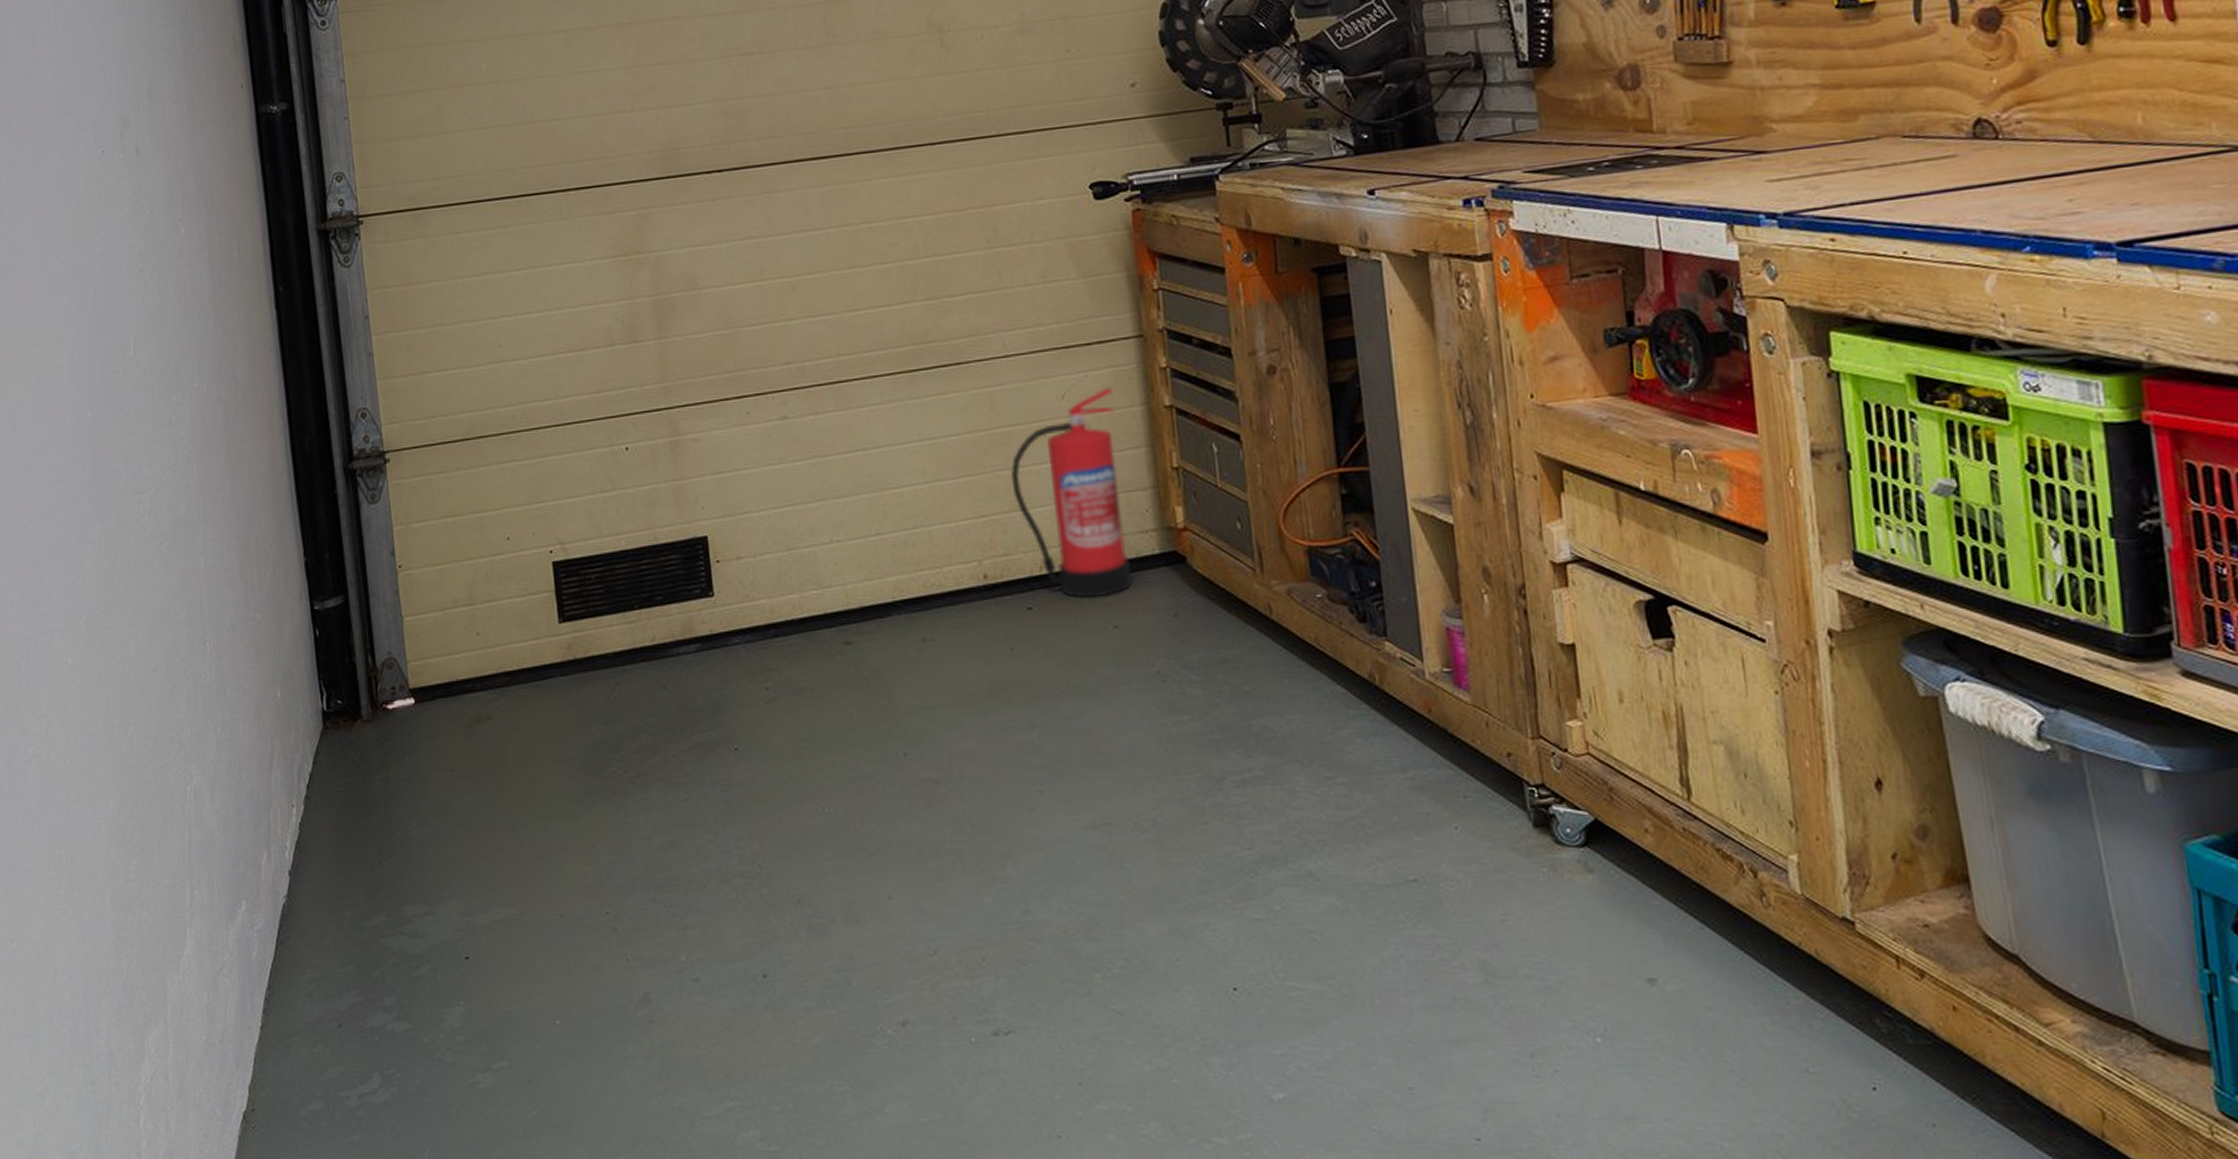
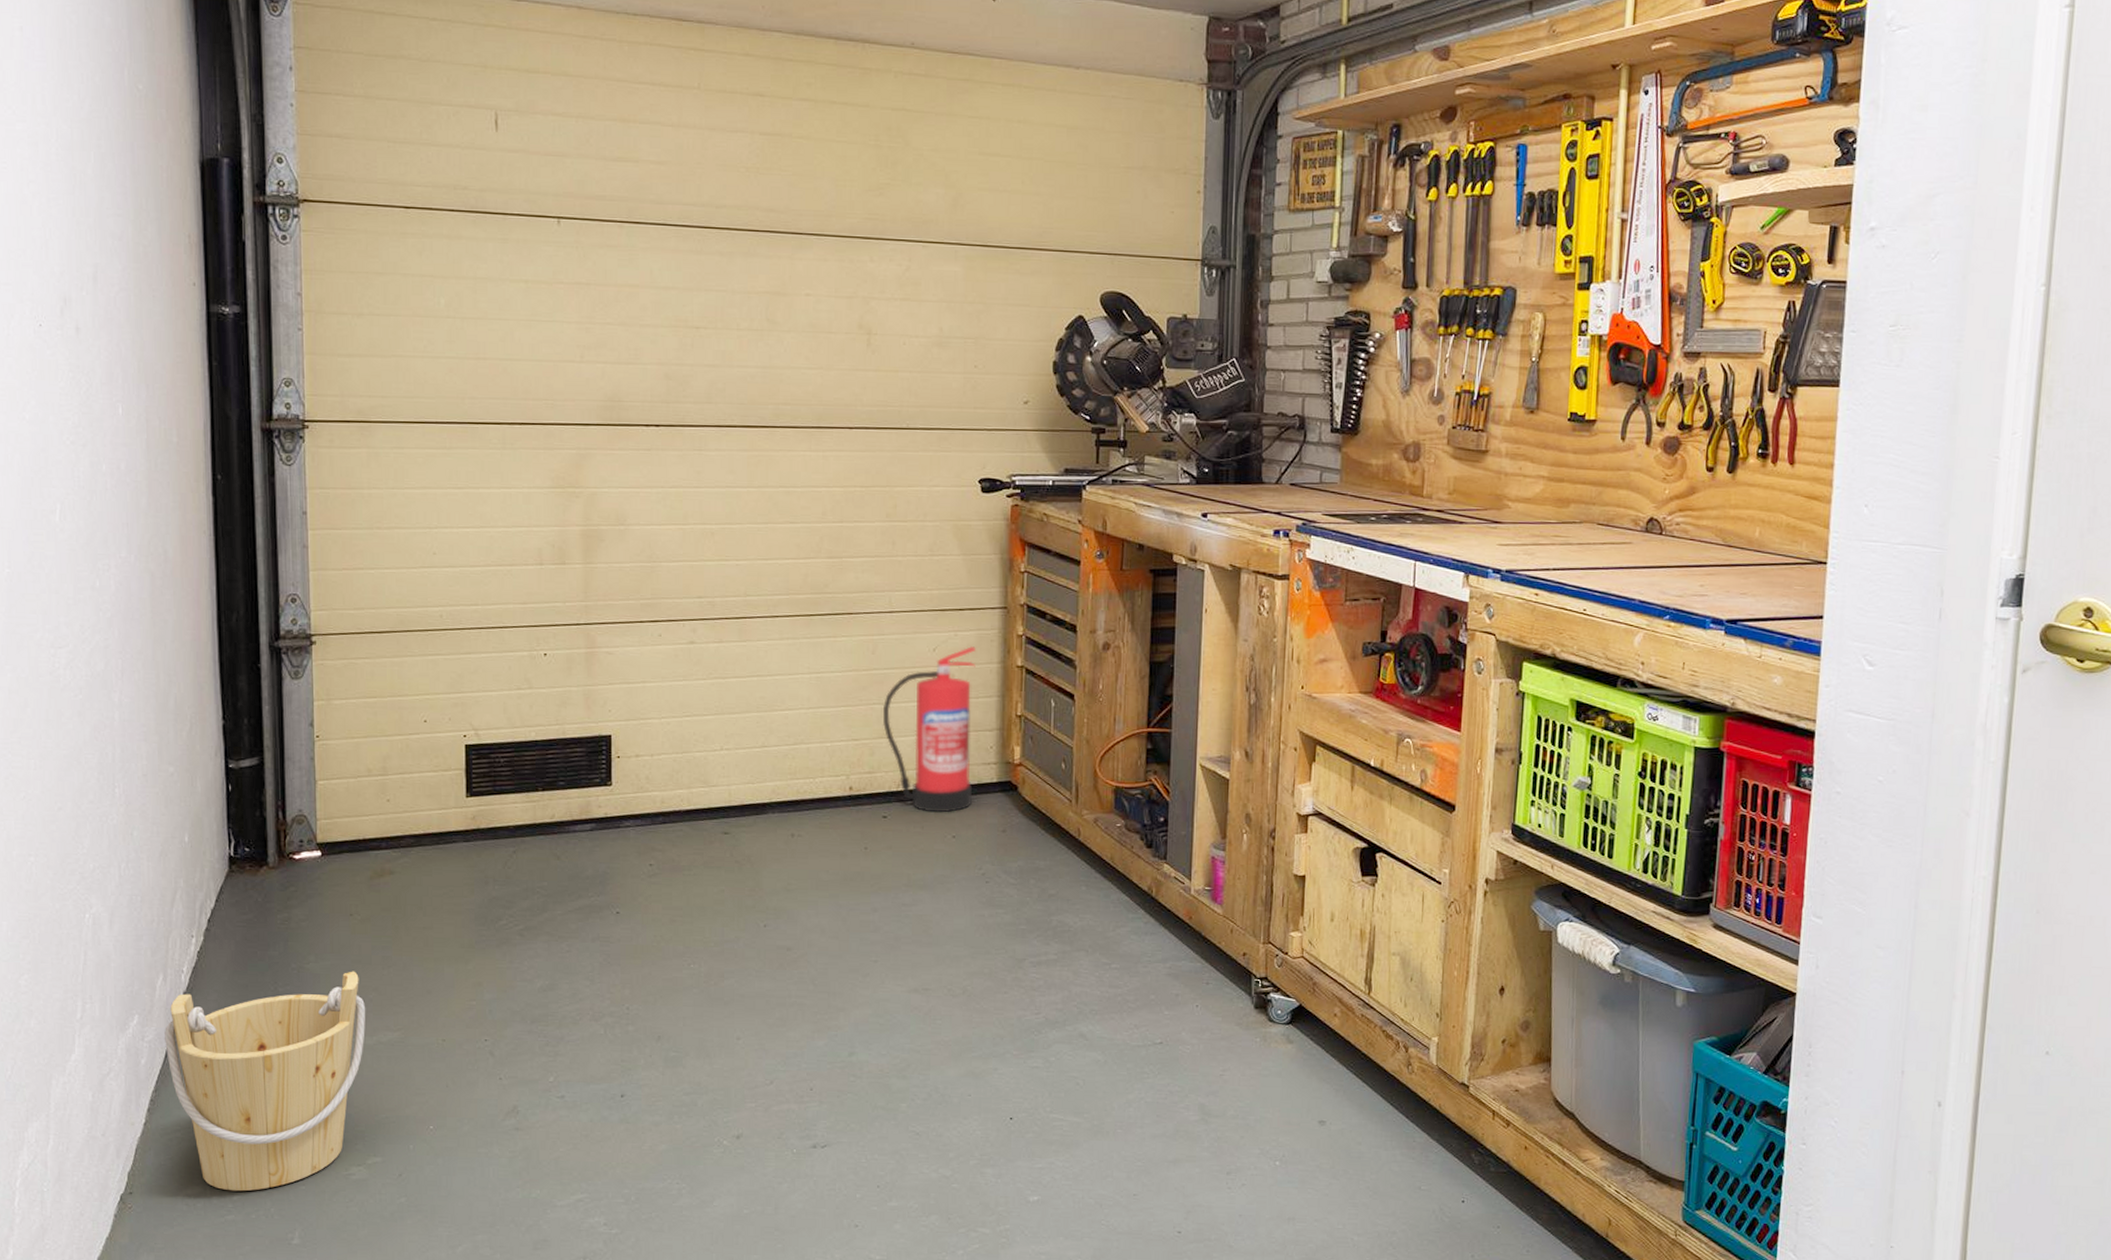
bucket: none [273,837,478,1106] -> present [164,971,365,1192]

